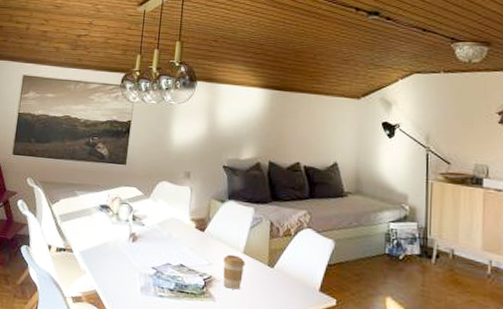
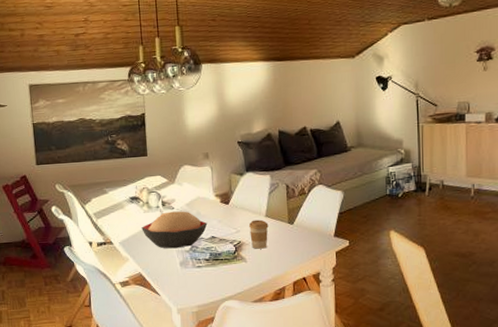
decorative bowl: none [106,227,178,271] -> present [141,211,208,249]

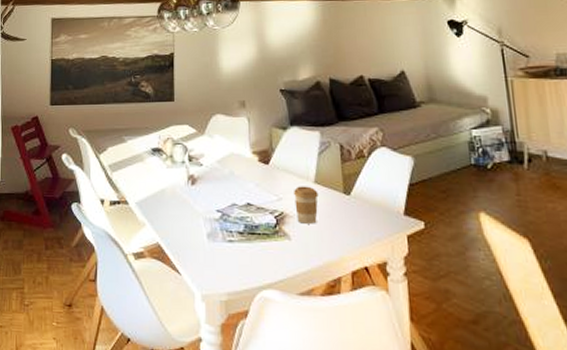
decorative bowl: present [141,211,208,249] -> none [163,169,242,215]

